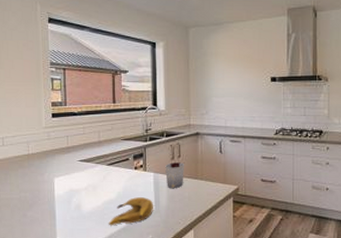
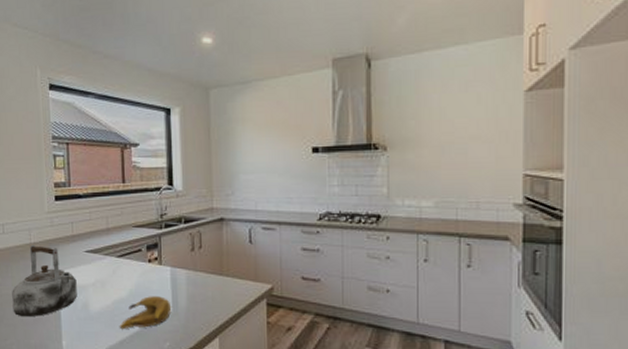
kettle: none [10,155,71,218] -> present [12,244,77,317]
cup: present [165,162,185,189] -> none [184,254,208,287]

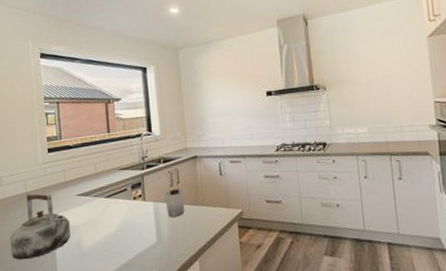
banana: present [119,296,172,330] -> none [110,229,156,262]
cup: none [184,254,208,287] -> present [164,188,185,218]

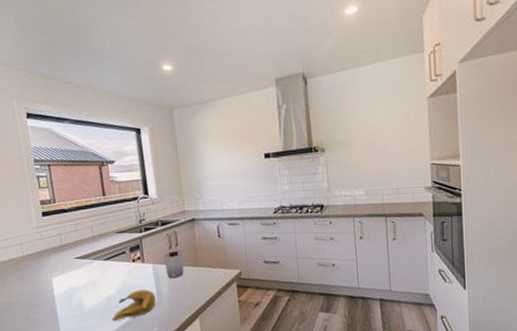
kettle: present [10,193,71,260] -> none [10,256,71,321]
banana: none [110,229,156,262] -> present [111,289,157,322]

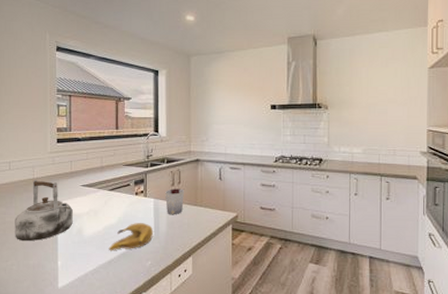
kettle: none [10,256,71,321] -> present [15,179,73,242]

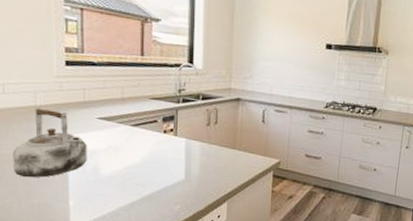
banana: present [108,223,154,251] -> none [130,163,184,193]
cup: present [165,189,185,215] -> none [199,129,222,158]

